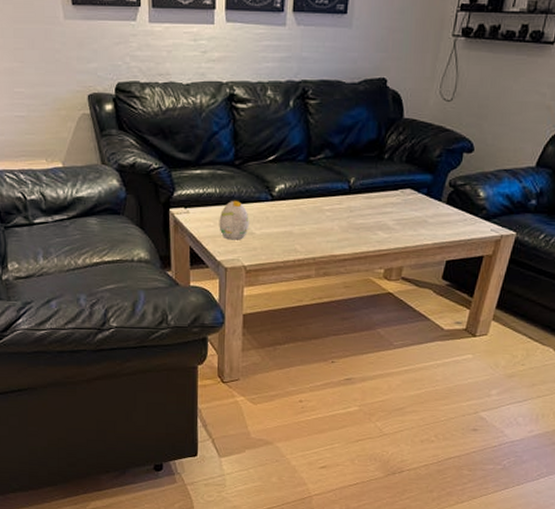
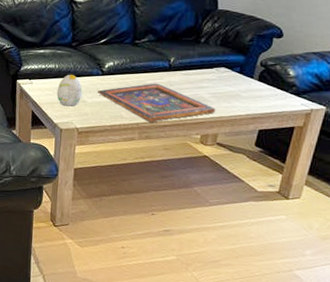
painted panel: none [266,209,401,256] -> present [97,83,216,122]

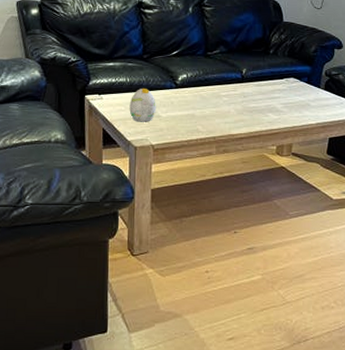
painted panel: present [97,83,216,122] -> none [171,95,289,135]

